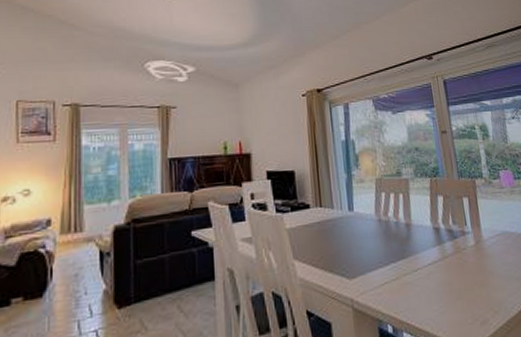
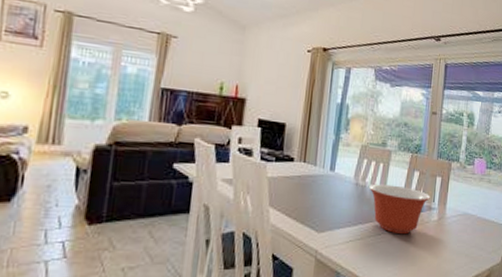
mixing bowl: none [393,214,461,267] -> present [369,184,430,235]

